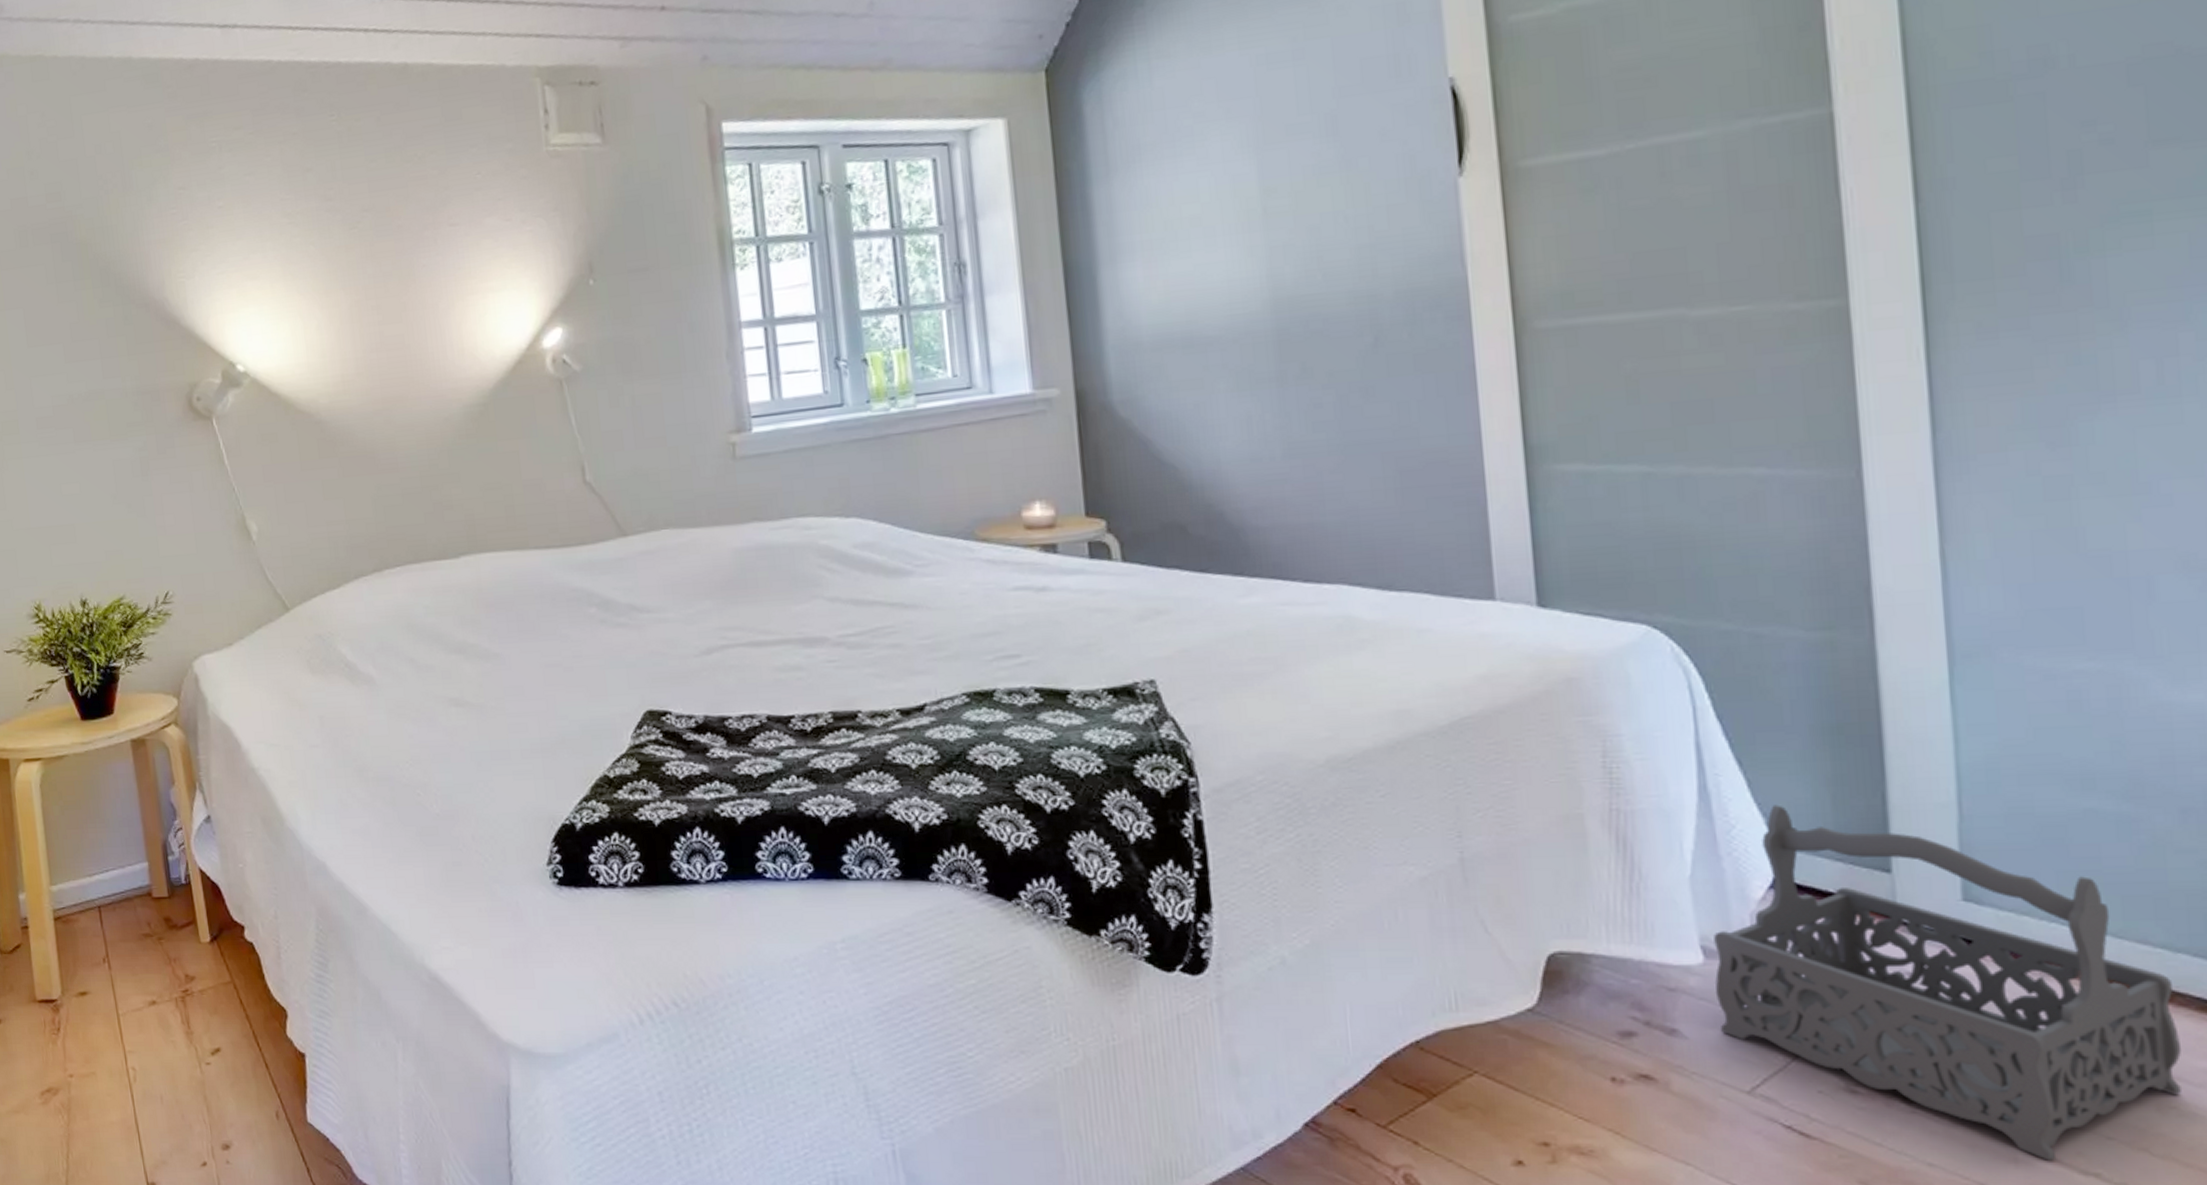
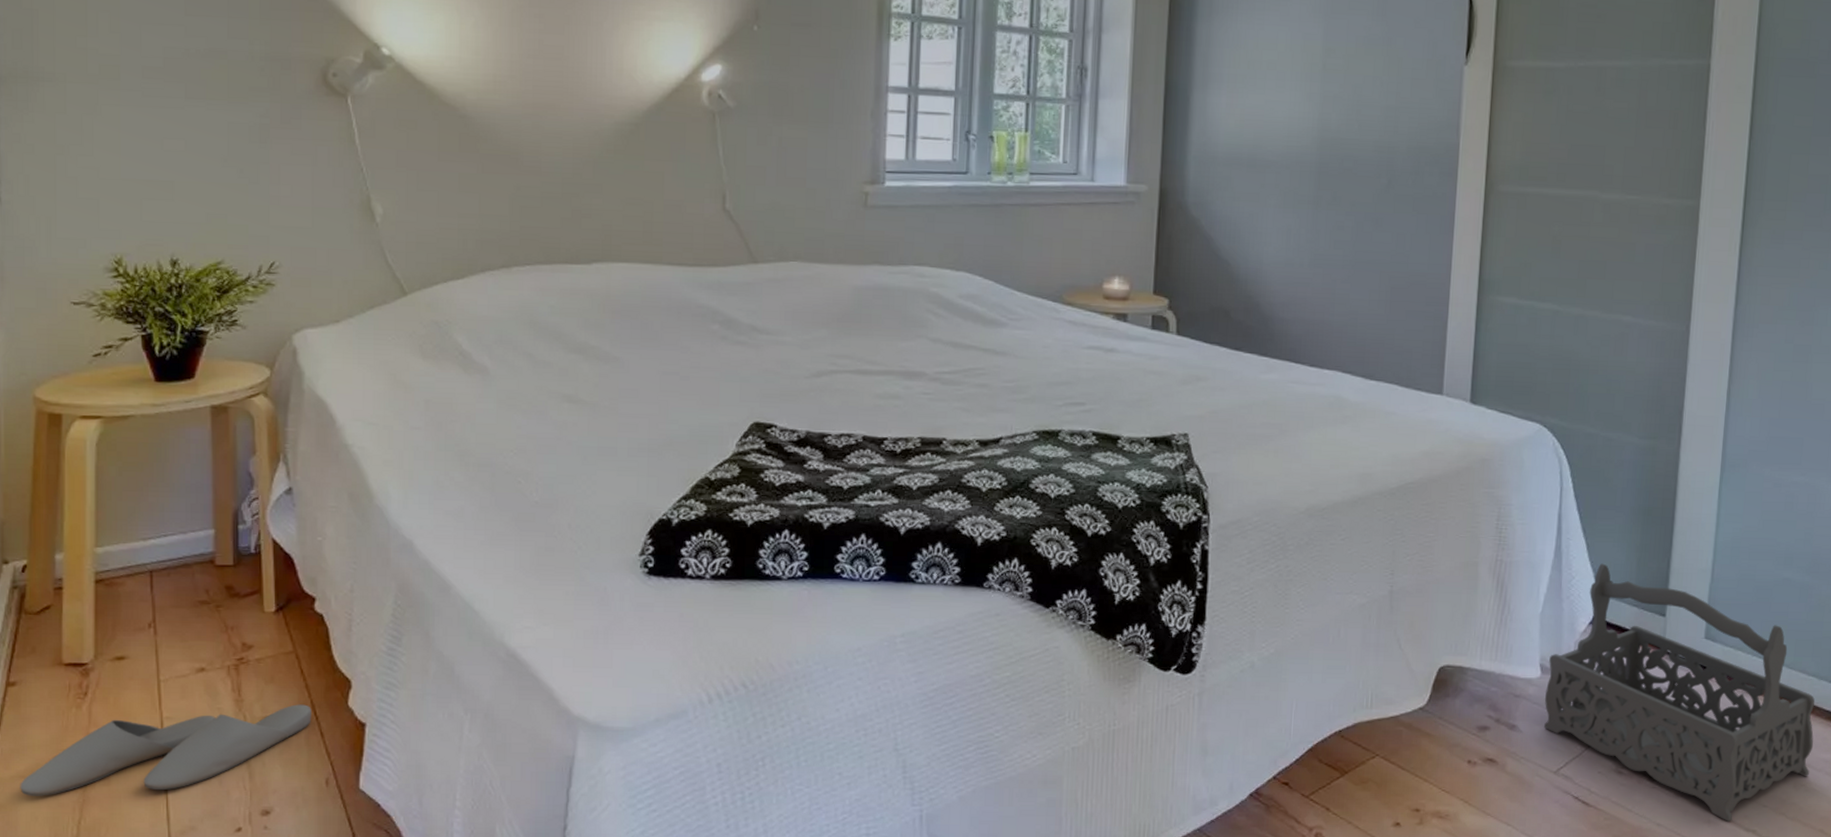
slippers: none [15,1035,256,1131] -> present [20,704,312,796]

